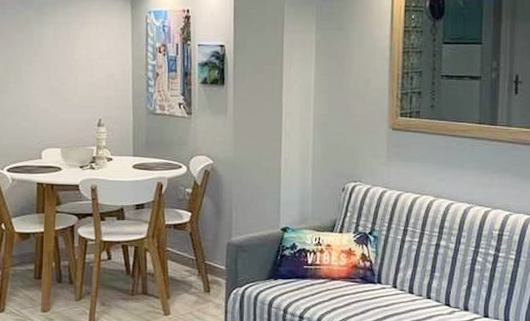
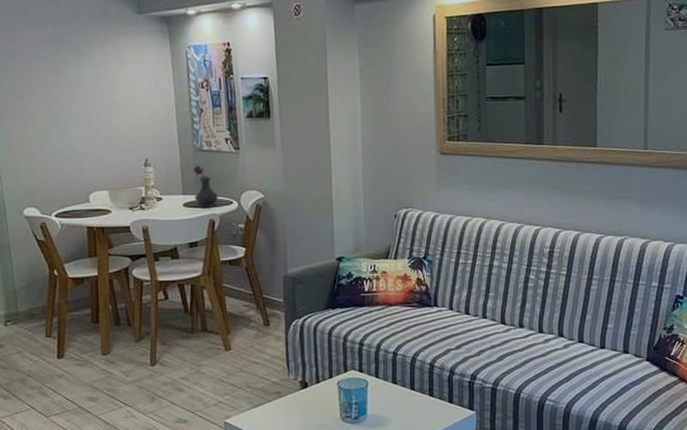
vase: none [145,128,168,171] -> present [193,165,219,209]

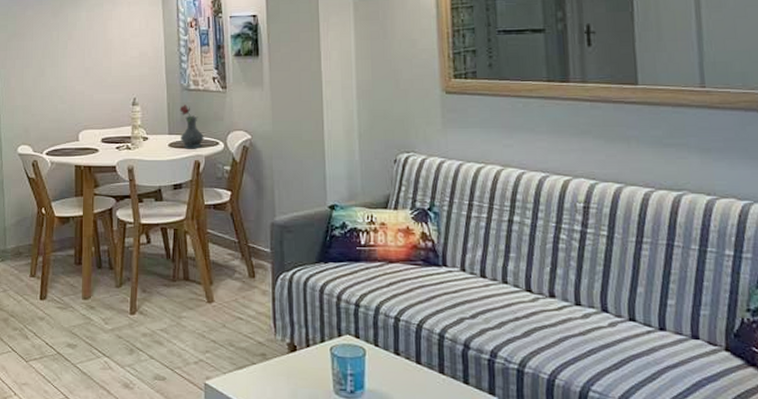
bowl: present [107,188,144,209] -> none [95,127,131,148]

